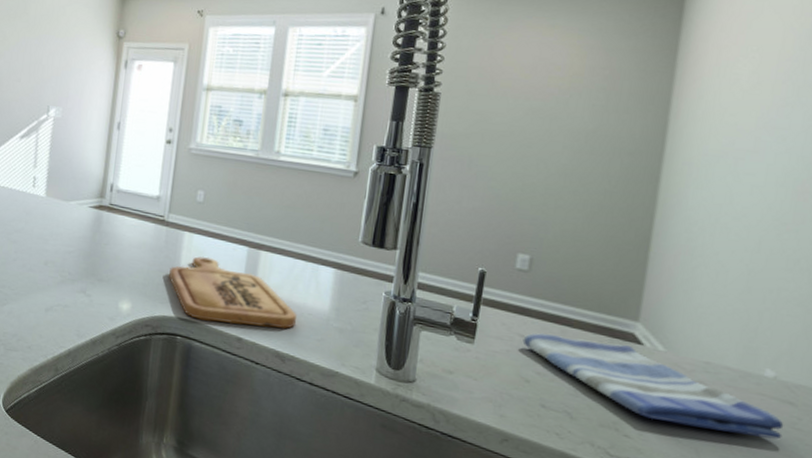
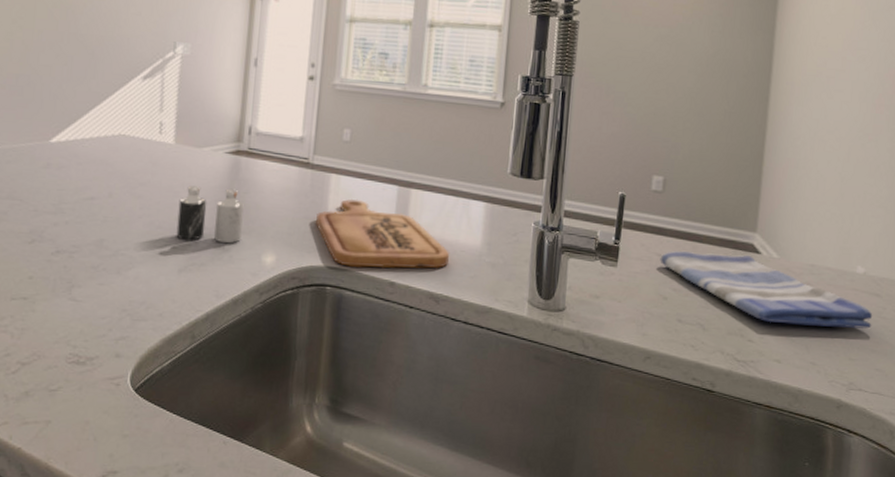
candle: none [44,235,104,289] -> present [176,186,244,243]

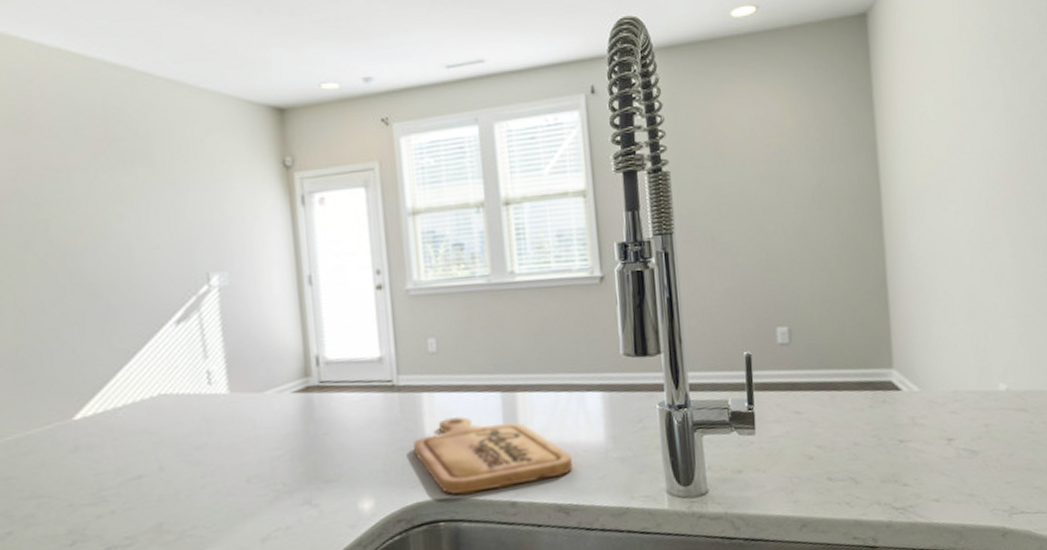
candle: present [176,186,244,243] -> none [247,432,330,504]
dish towel: present [660,250,873,329] -> none [798,394,1023,462]

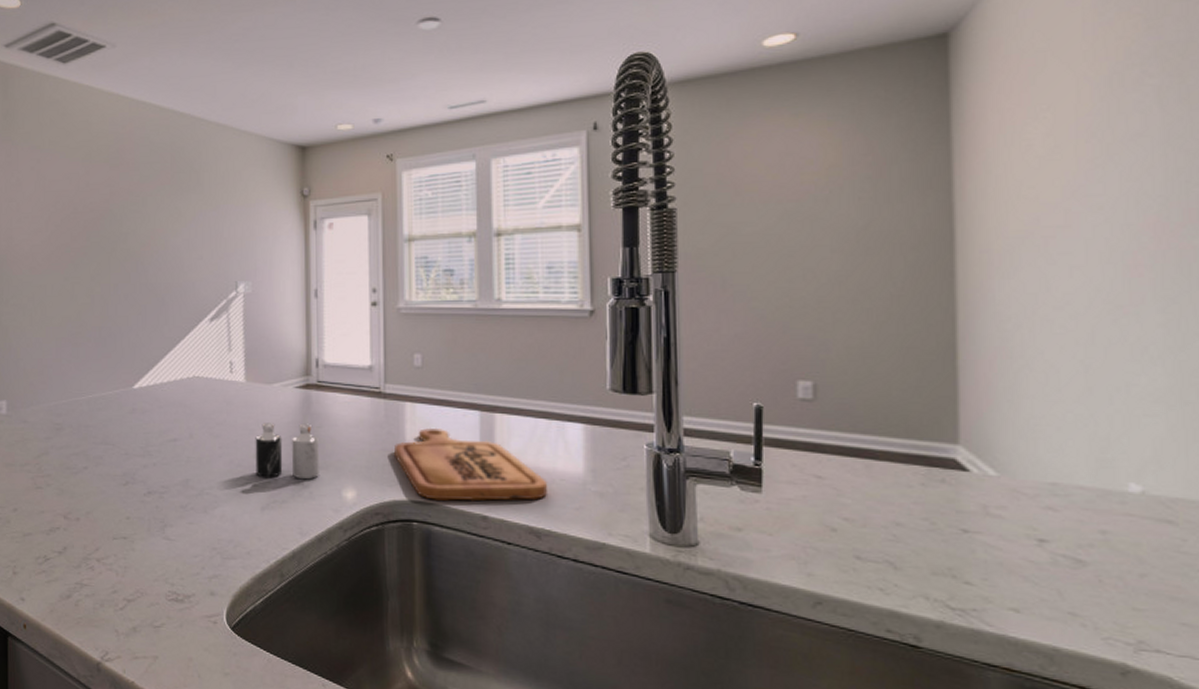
candle: none [247,432,330,504] -> present [255,423,319,479]

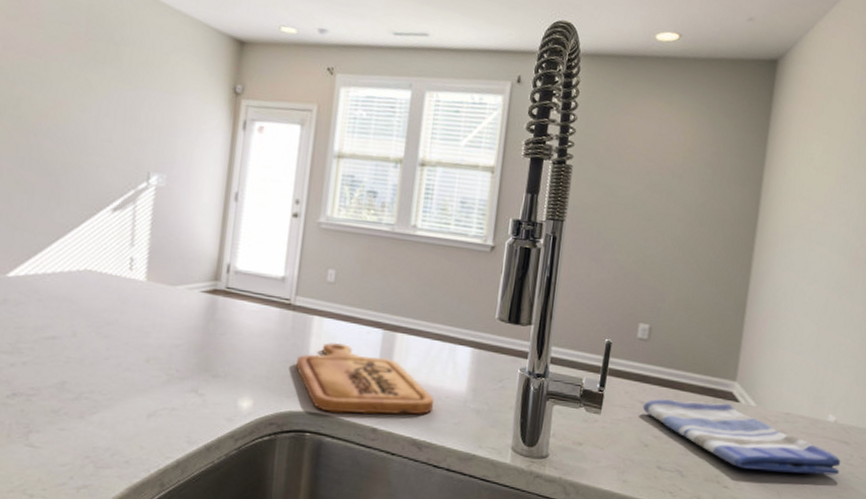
candle: present [255,423,319,479] -> none [146,326,220,387]
dish towel: none [820,470,1166,568] -> present [642,397,841,475]

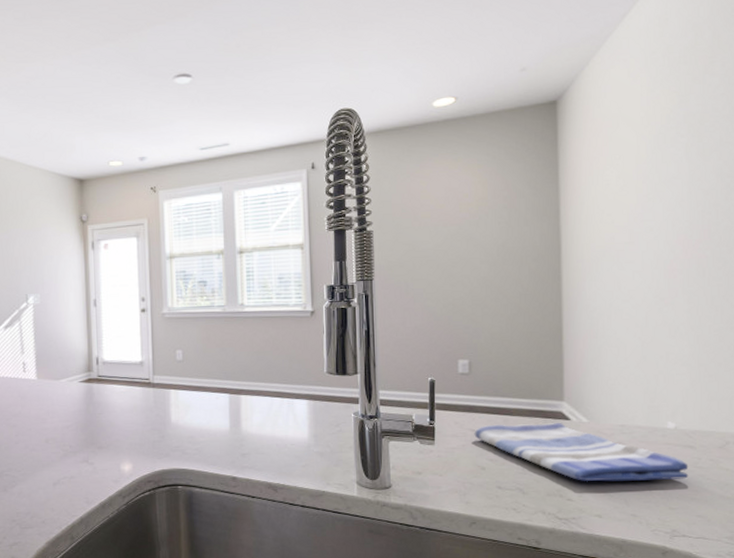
cutting board: present [296,342,435,415] -> none [162,409,282,467]

